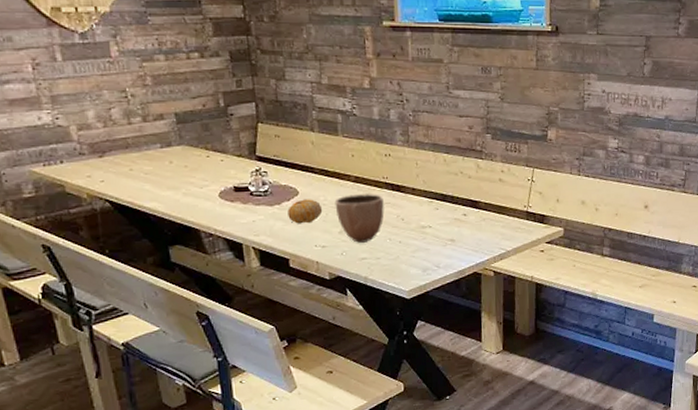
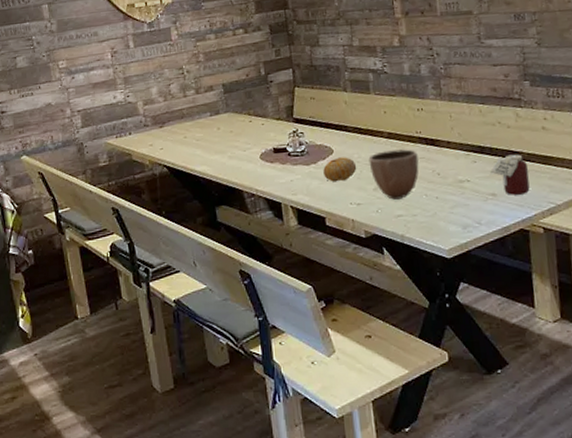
jar: none [450,203,485,241] -> present [490,154,530,195]

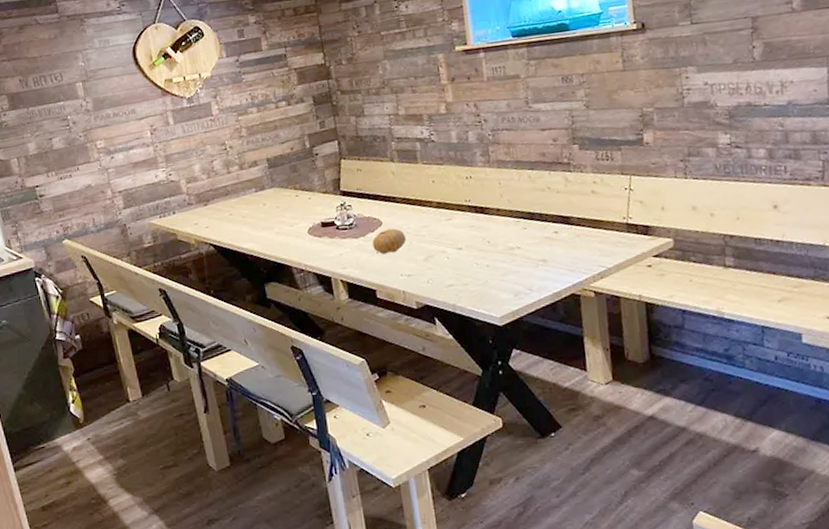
decorative bowl: present [368,149,419,200] -> none [418,218,469,270]
jar: present [490,154,530,195] -> none [540,219,581,260]

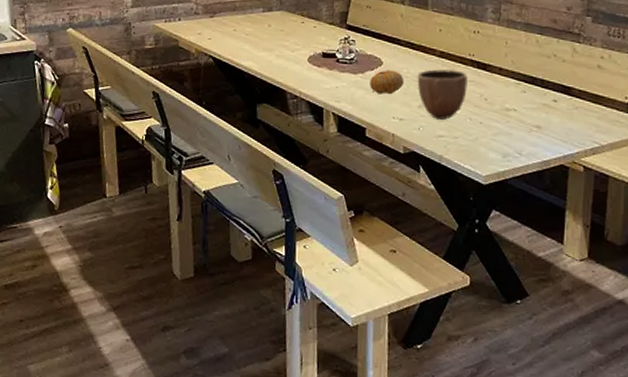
decorative bowl: none [418,218,469,270] -> present [417,69,468,120]

